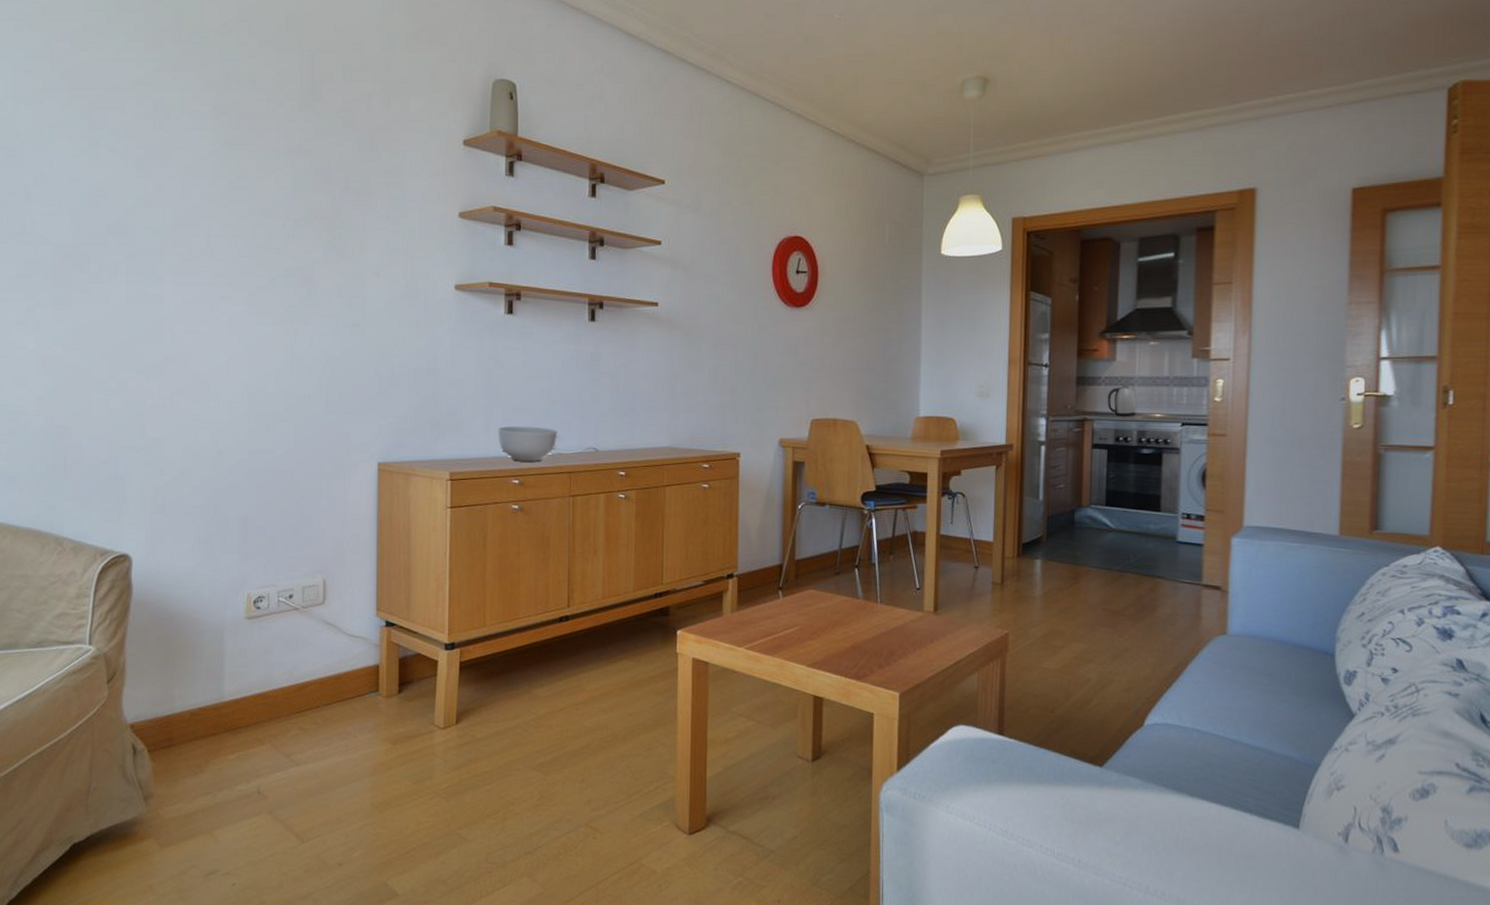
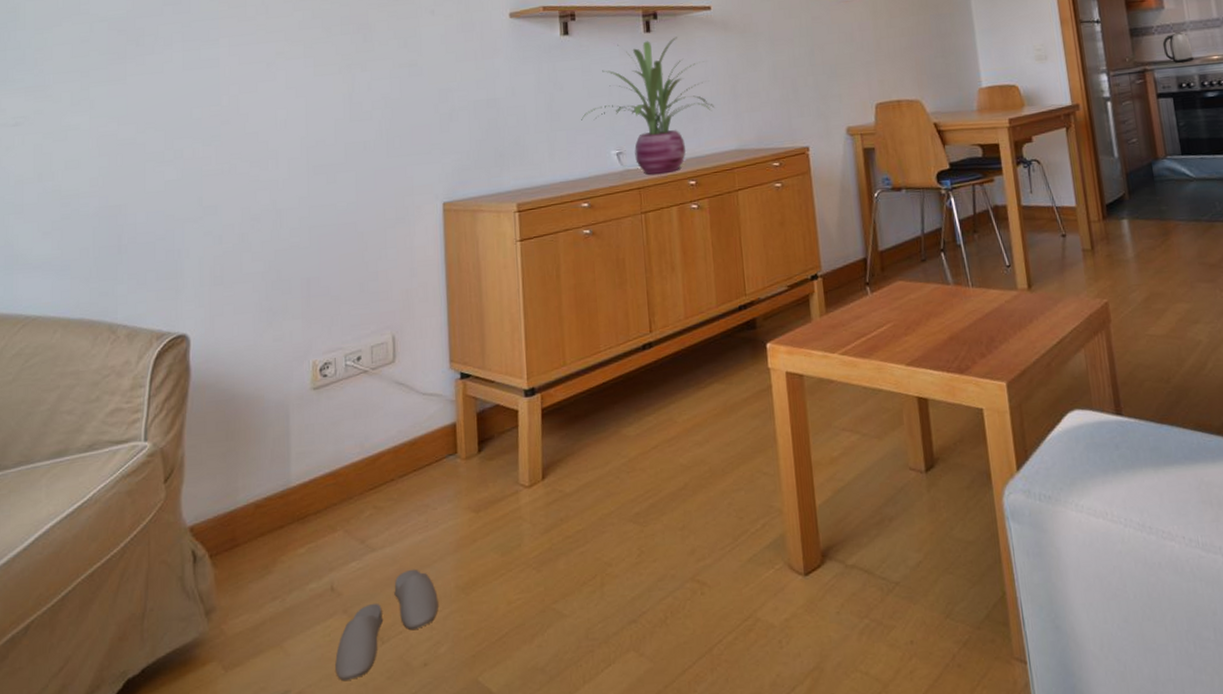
slippers: none [259,784,354,869] -> present [335,569,438,681]
bowl: present [498,426,558,463] -> none [562,145,624,183]
decorative plant: none [518,329,652,462] -> present [581,37,715,176]

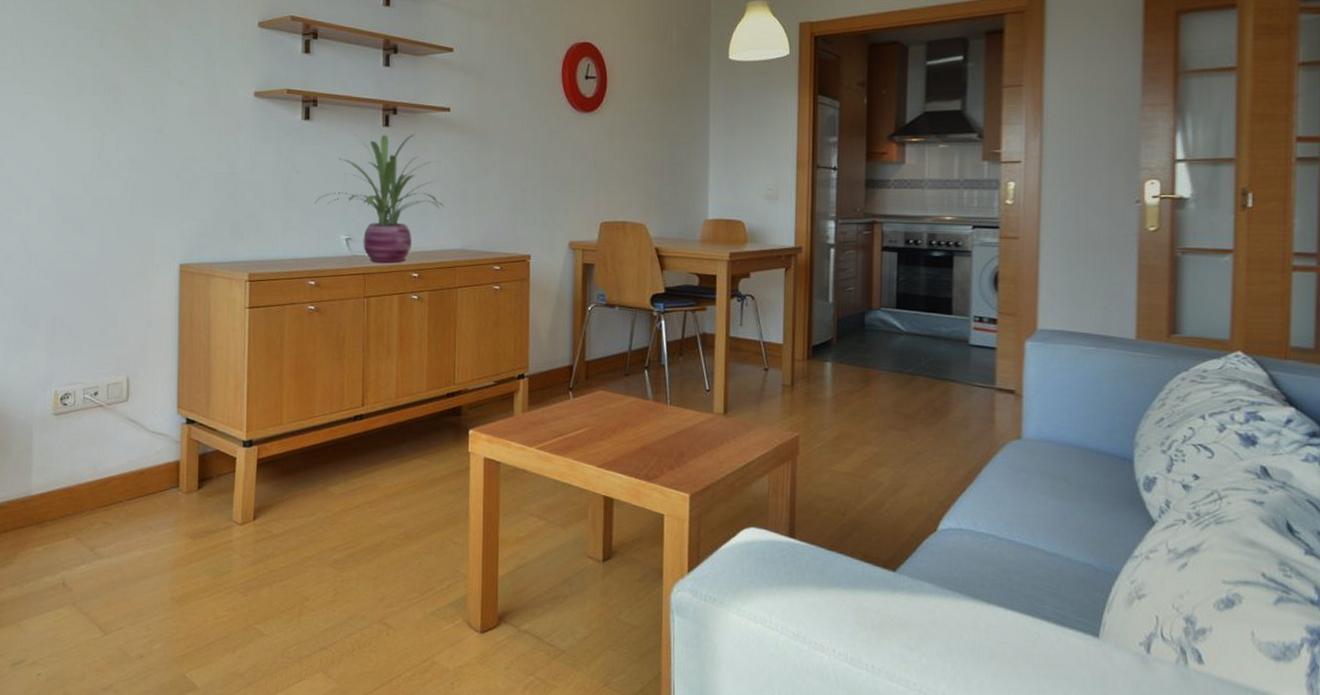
slippers: present [335,569,438,681] -> none [64,578,155,659]
kettle: present [1162,32,1194,63] -> none [896,189,926,219]

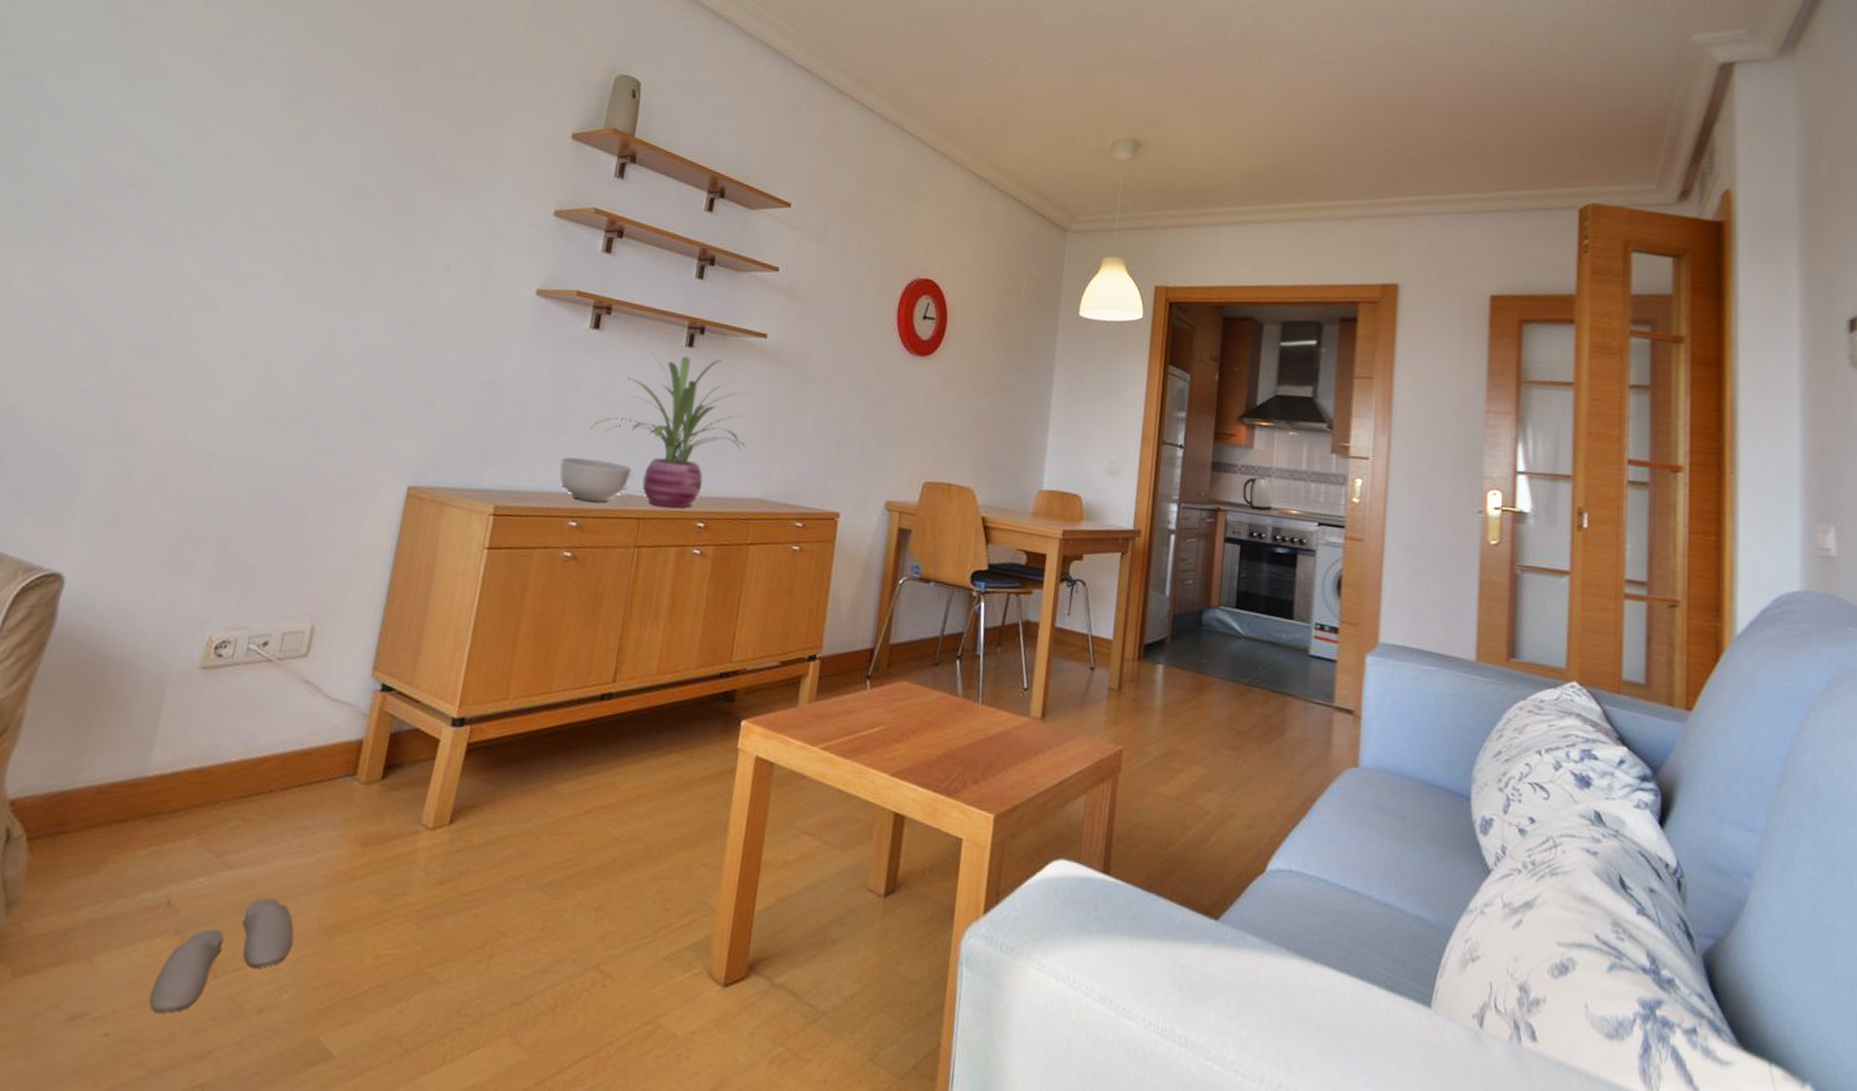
slippers: none [64,578,155,659] -> present [149,897,294,1013]
bowl: none [295,228,353,264] -> present [559,457,632,503]
kettle: none [896,189,926,219] -> present [1242,476,1272,511]

